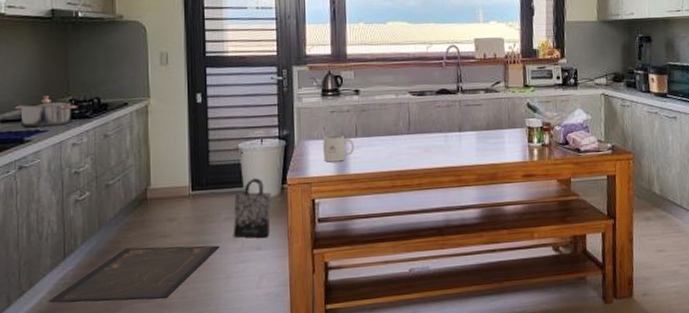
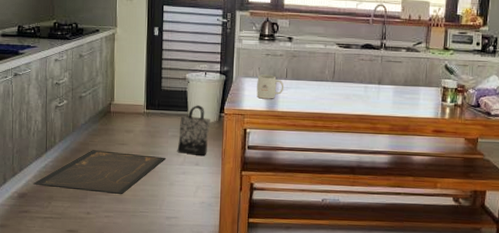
cooking pot: present [14,95,78,128] -> none [12,17,61,44]

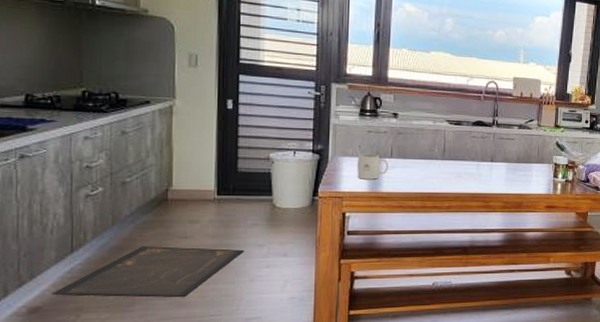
shopping bag: present [177,105,210,157] -> none [259,188,301,246]

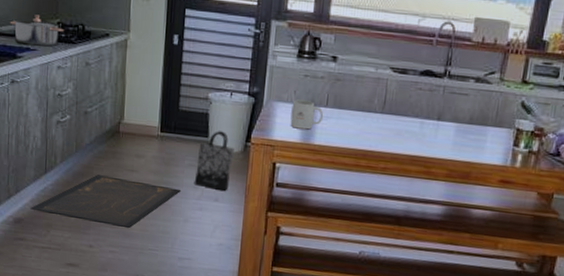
cooking pot: none [16,84,93,117] -> present [10,14,65,47]
shopping bag: none [259,188,301,246] -> present [194,131,234,192]

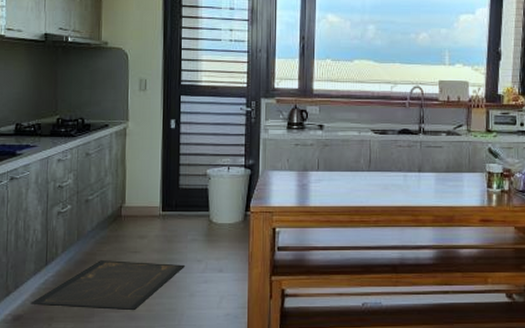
cooking pot: present [10,14,65,47] -> none [9,113,64,142]
shopping bag: present [194,131,234,192] -> none [197,204,235,262]
mug: present [290,99,324,130] -> none [286,167,316,193]

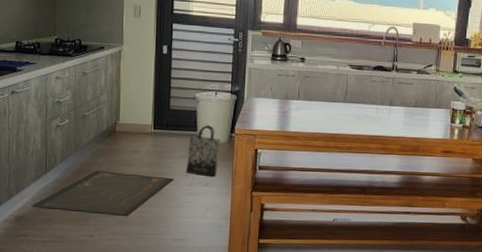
shopping bag: none [197,204,235,262] -> present [185,125,221,177]

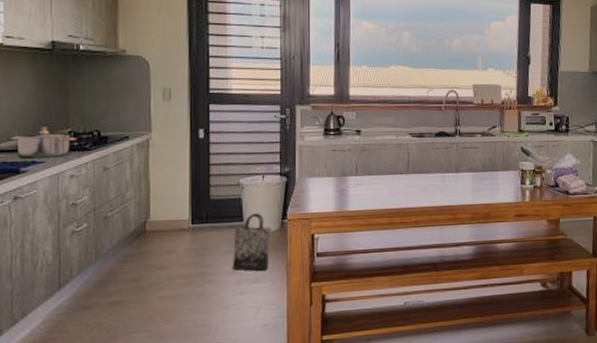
cooking pot: none [10,33,63,60] -> present [10,127,77,159]
doormat: present [31,171,174,216] -> none [41,277,218,333]

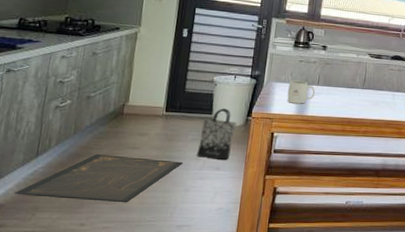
cooking pot: present [10,127,77,159] -> none [12,10,73,39]
doormat: none [41,277,218,333] -> present [14,154,183,202]
mug: none [324,172,355,199] -> present [287,80,316,104]

